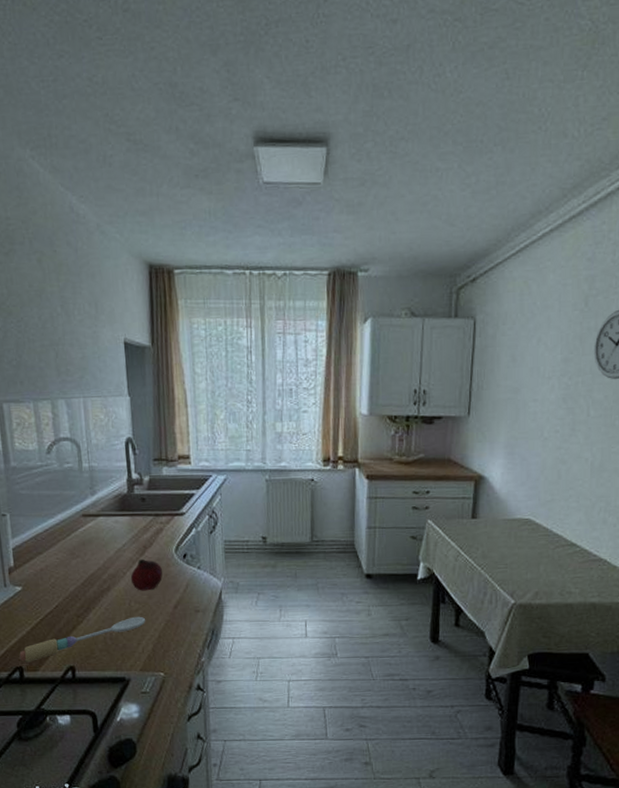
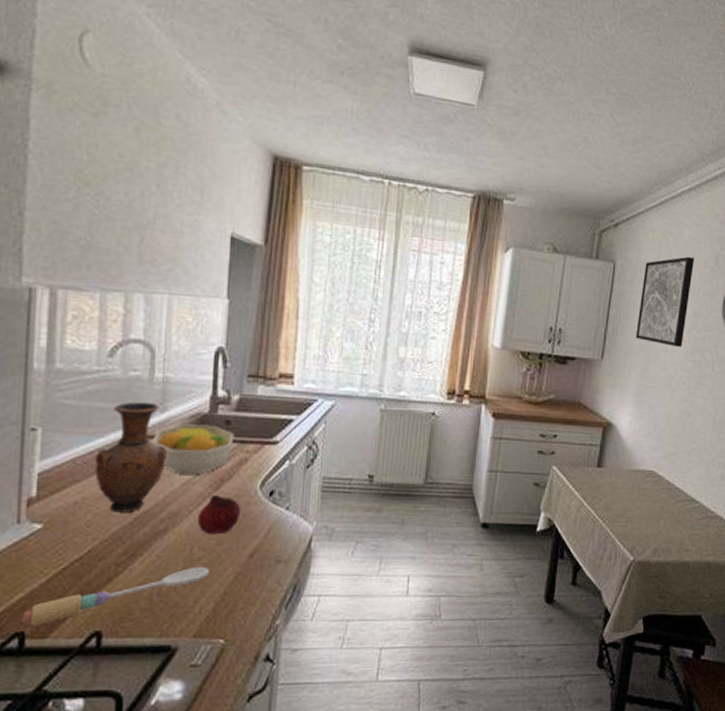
vase: none [50,487,102,576] -> present [95,401,169,513]
fruit bowl: none [87,503,150,544] -> present [151,424,234,475]
wall art: none [502,301,561,396] -> present [635,256,694,347]

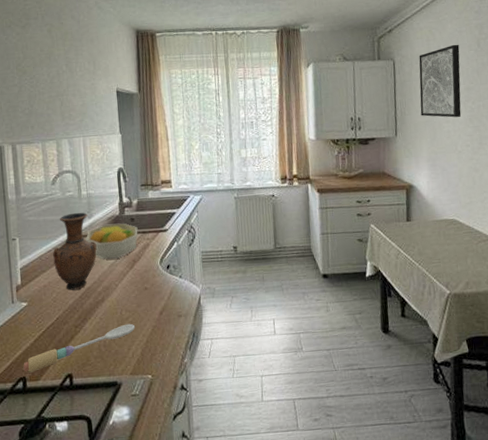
fruit: present [197,494,241,535] -> none [122,271,150,301]

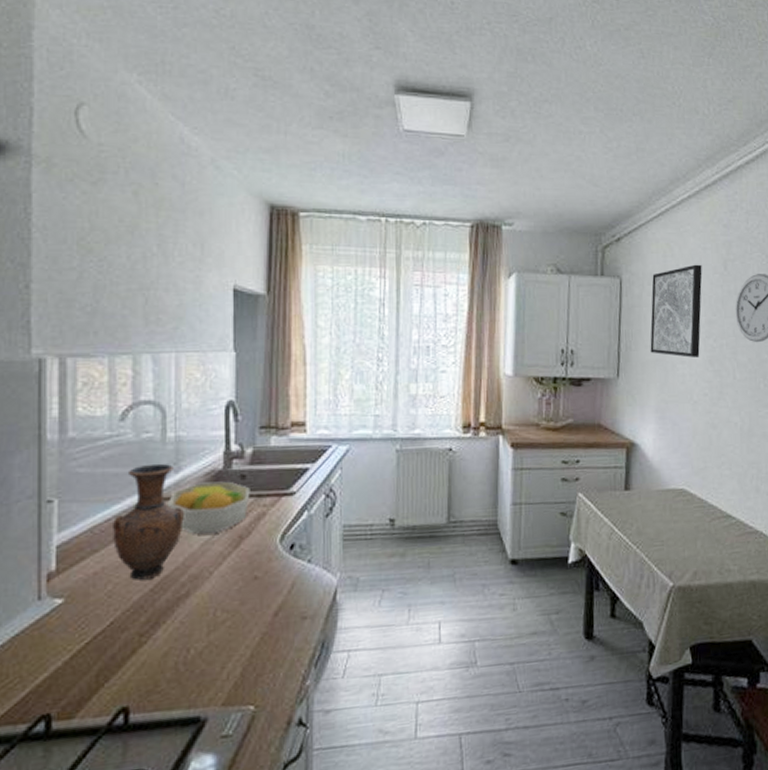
spoon: present [23,323,136,373] -> none [48,629,235,708]

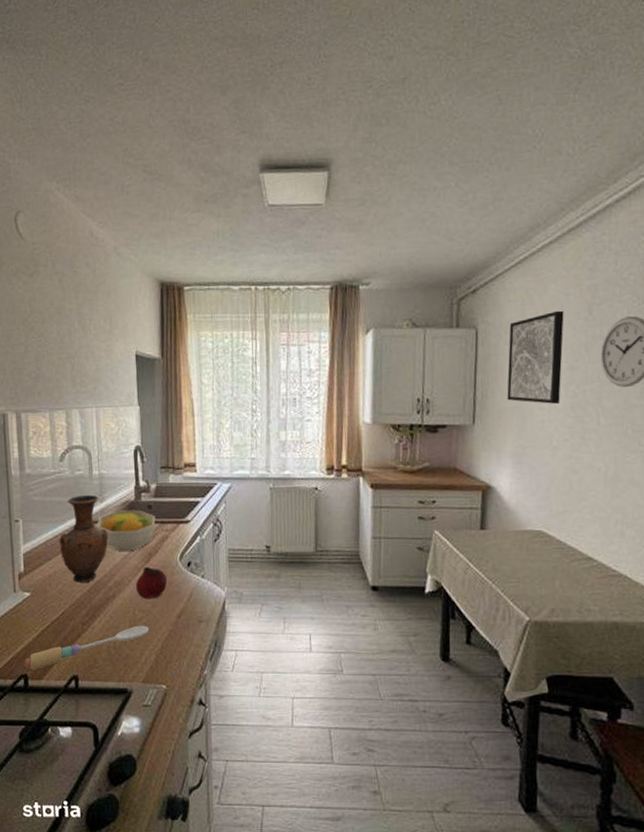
spoon: none [48,629,235,708] -> present [25,625,150,671]
fruit: none [218,552,263,596] -> present [135,566,168,599]

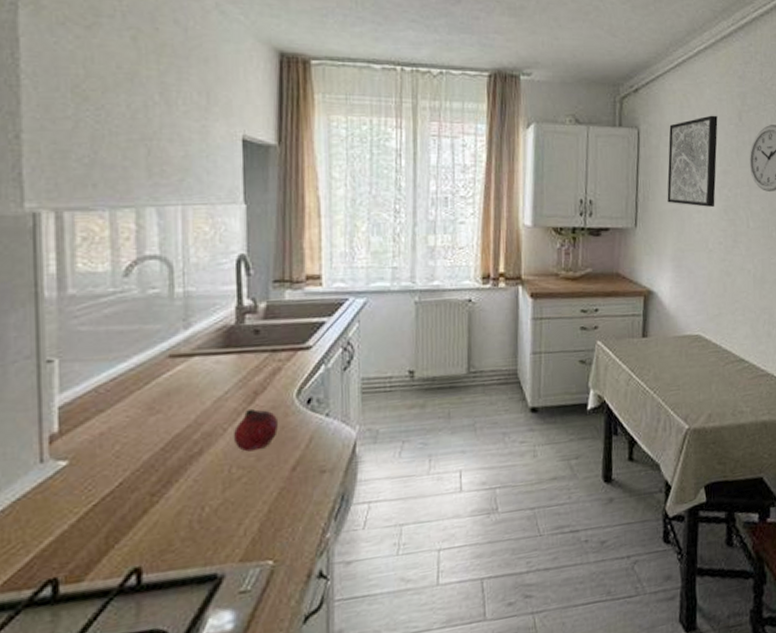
spoon: present [25,625,150,671] -> none [54,486,252,571]
vase: present [59,494,109,583] -> none [119,319,197,440]
fruit bowl: present [96,510,156,551] -> none [176,336,265,392]

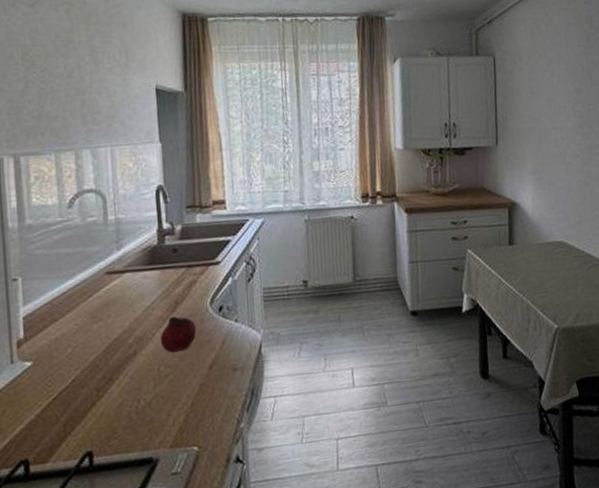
wall art: present [667,115,718,207] -> none [522,39,570,124]

